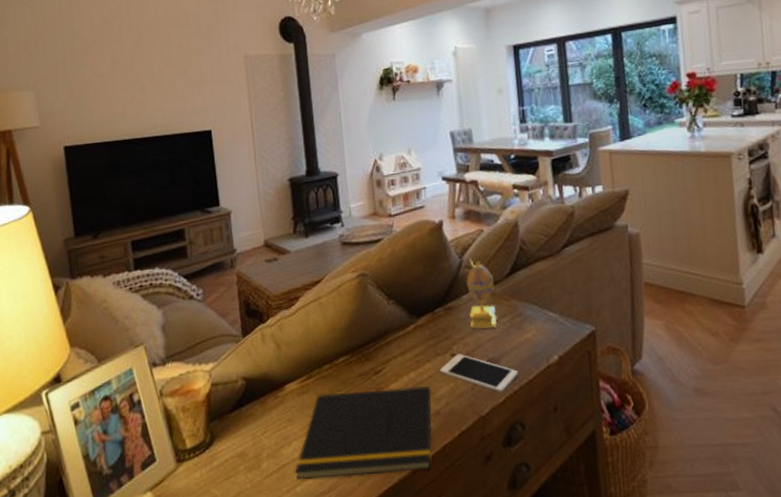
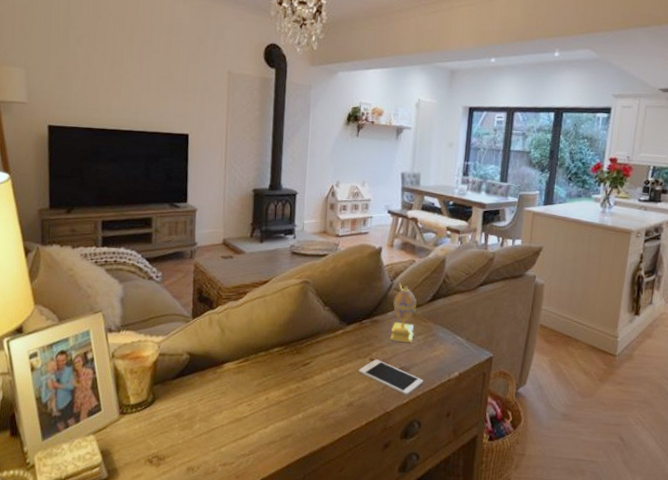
notepad: present [295,386,432,480] -> none [222,375,349,448]

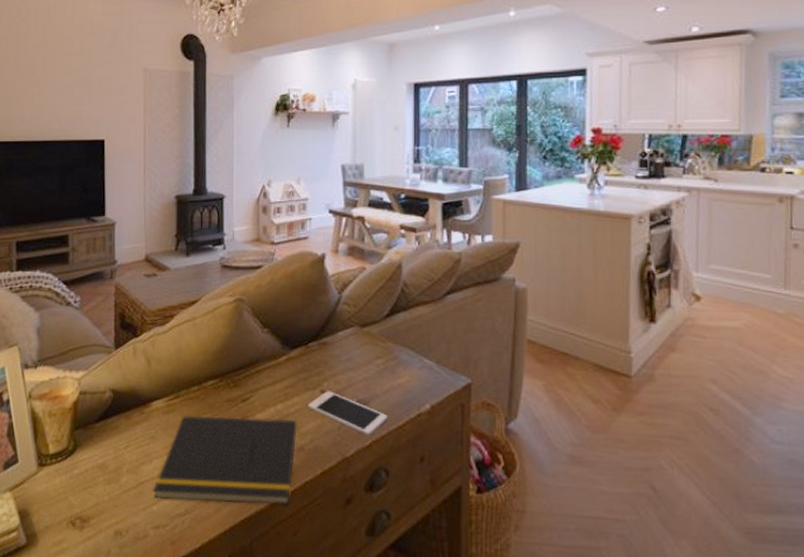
notepad: none [222,375,349,448] -> present [153,415,297,505]
decorative egg: present [390,281,417,343] -> none [342,293,371,369]

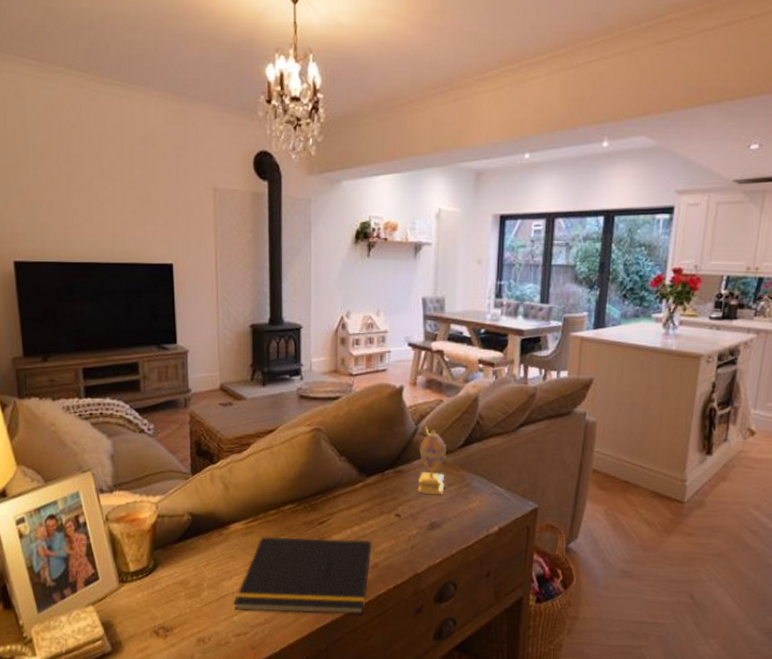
cell phone: present [307,391,387,436] -> none [382,515,458,555]
decorative egg: none [342,293,371,369] -> present [417,424,446,495]

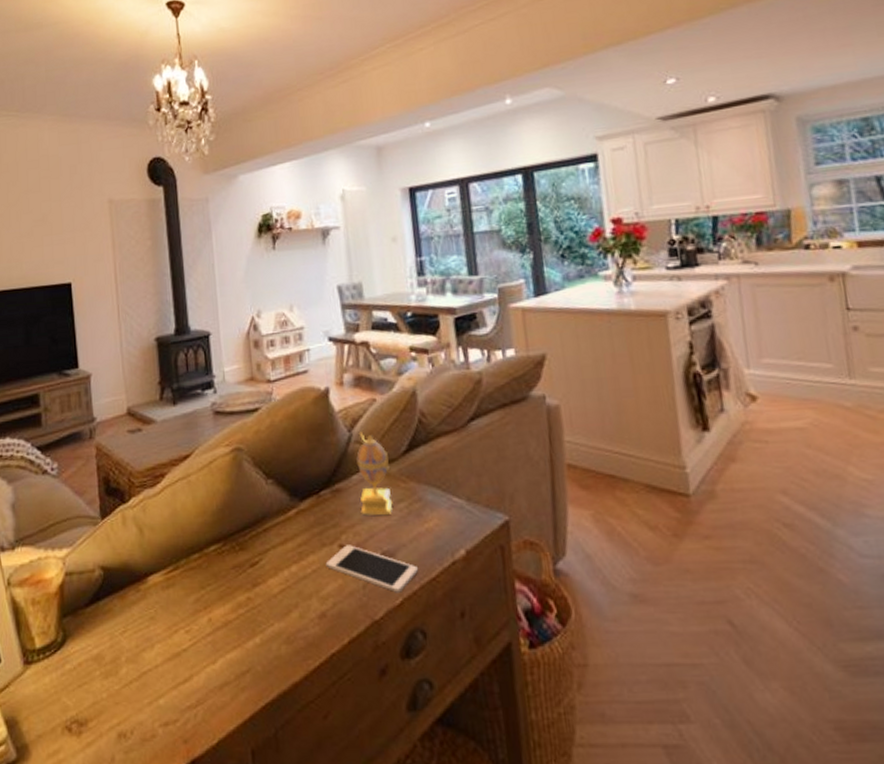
notepad: present [233,536,372,614] -> none [158,582,317,691]
cell phone: none [382,515,458,555] -> present [325,545,418,593]

